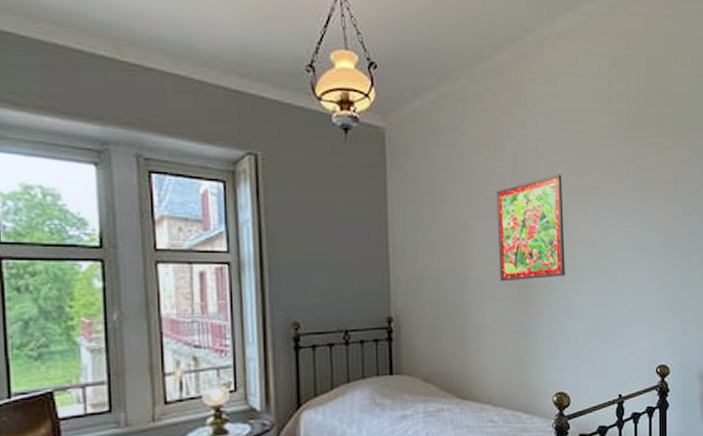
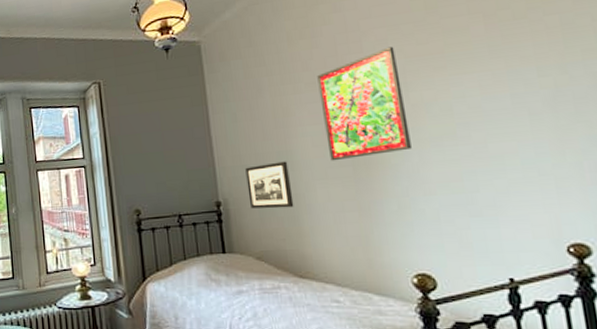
picture frame: none [421,278,464,327] -> present [245,161,294,209]

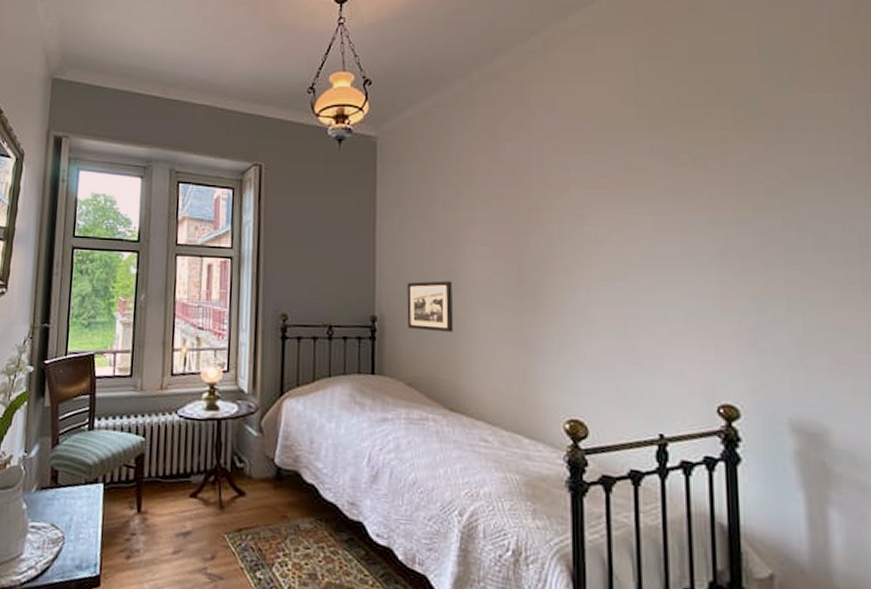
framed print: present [317,46,412,161] -> none [494,174,580,288]

